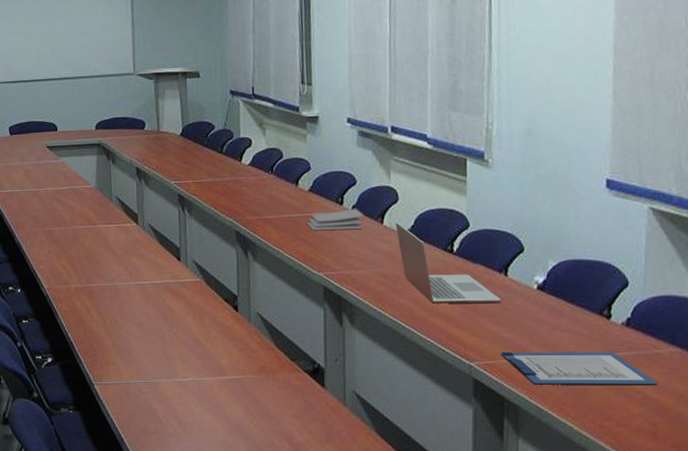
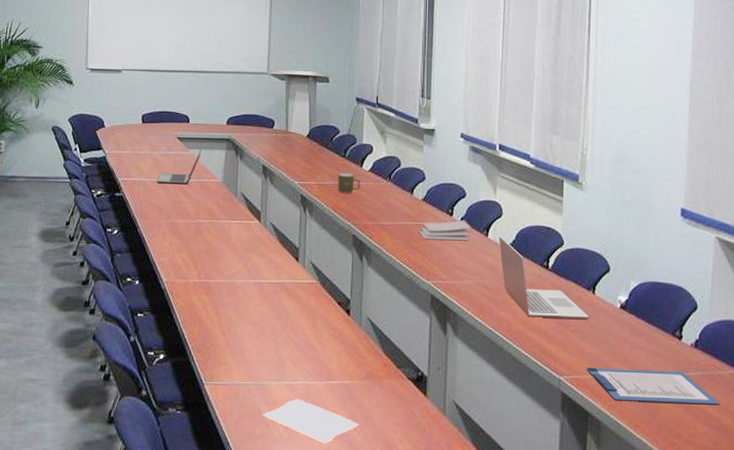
laptop: none [29,156,72,193] -> present [156,149,202,185]
paper sheet: none [154,395,255,436] -> present [262,398,359,443]
mug: none [215,169,240,190] -> present [337,173,360,193]

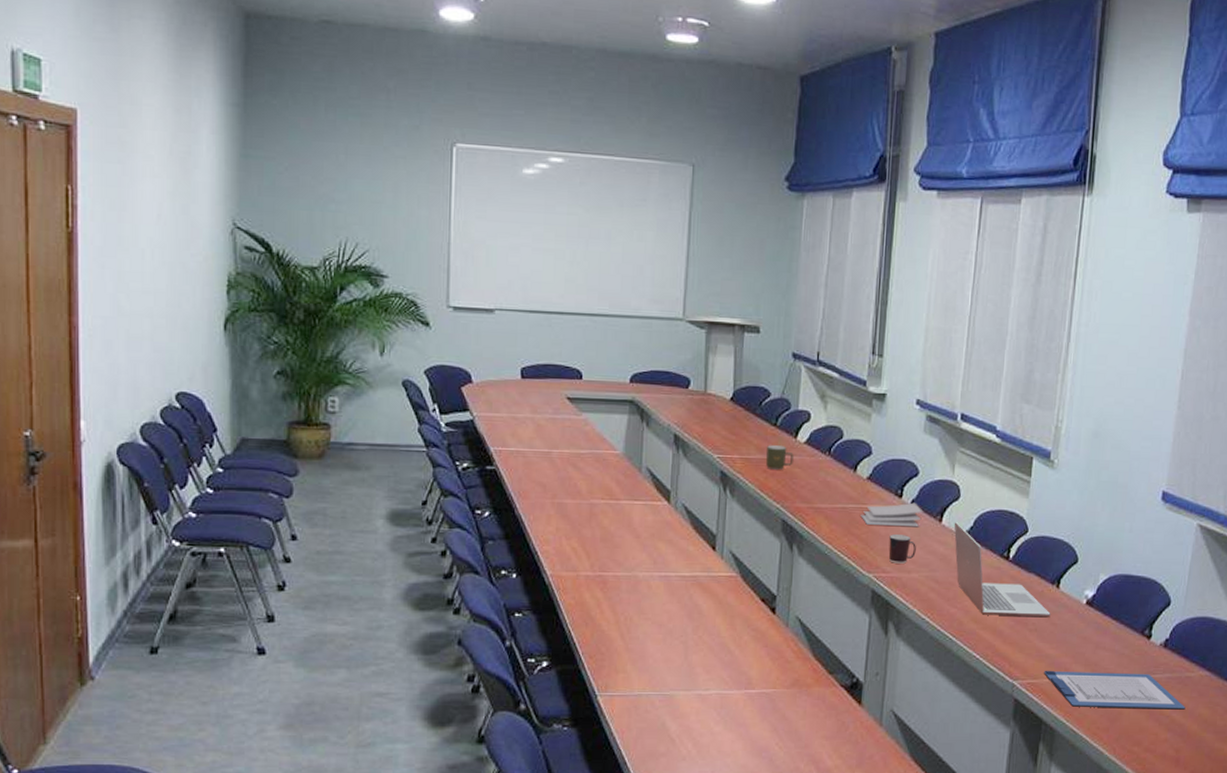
laptop: present [156,149,202,185] -> none [539,412,598,457]
paper sheet: present [262,398,359,443] -> none [667,710,782,760]
mug: none [443,247,467,272] -> present [888,534,916,564]

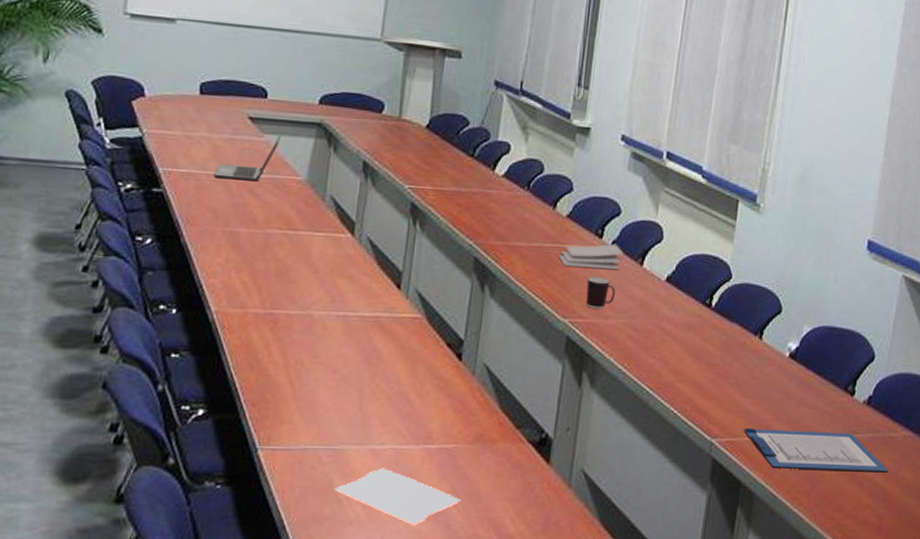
laptop: none [539,412,598,457] -> present [213,134,281,182]
paper sheet: none [667,710,782,760] -> present [334,468,461,524]
mug: present [765,445,794,470] -> none [460,177,490,204]
laptop: present [954,521,1051,617] -> none [655,264,753,370]

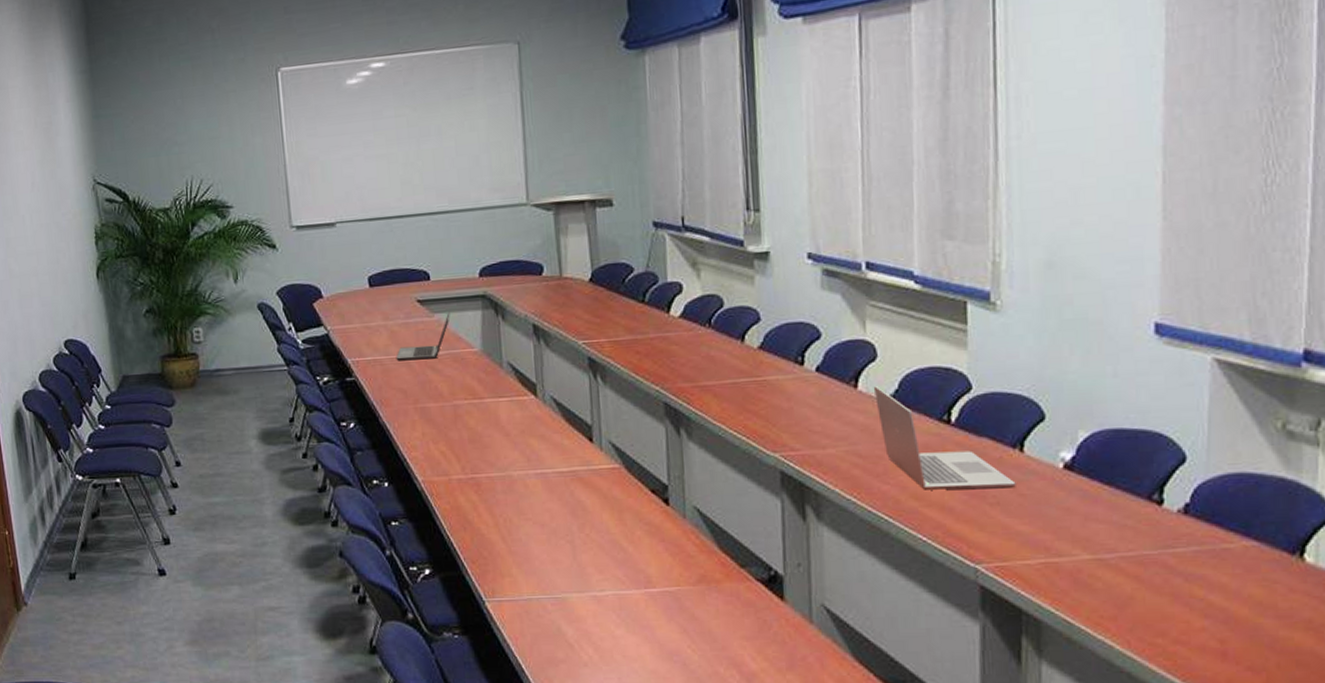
paper sheet: present [334,468,461,524] -> none [563,612,694,665]
papers: present [558,243,624,270] -> none [756,369,833,399]
mug: present [585,277,615,309] -> none [794,406,829,440]
laptop: none [655,264,753,370] -> present [873,385,1016,490]
clipboard: present [744,427,888,473] -> none [1016,548,1227,592]

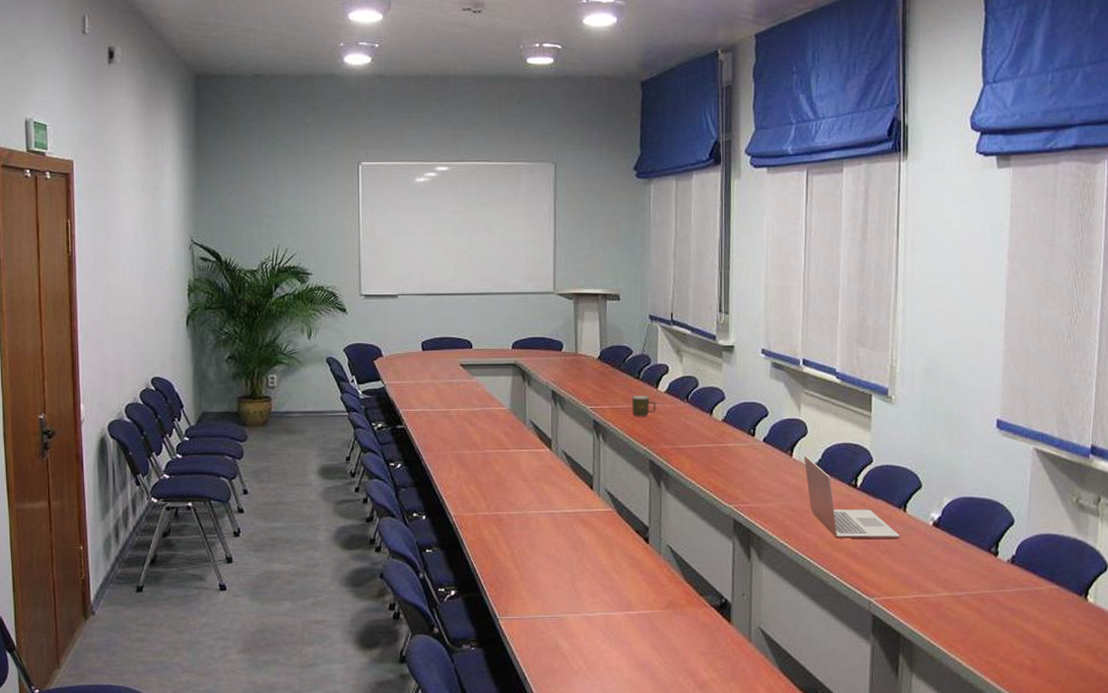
laptop: present [396,311,450,360] -> none [439,375,487,414]
mug: none [635,323,669,350] -> present [631,396,656,417]

